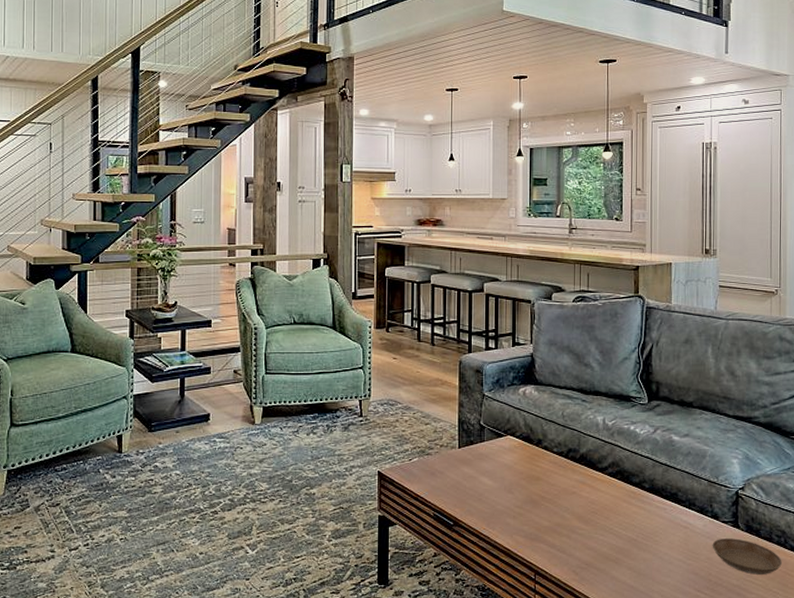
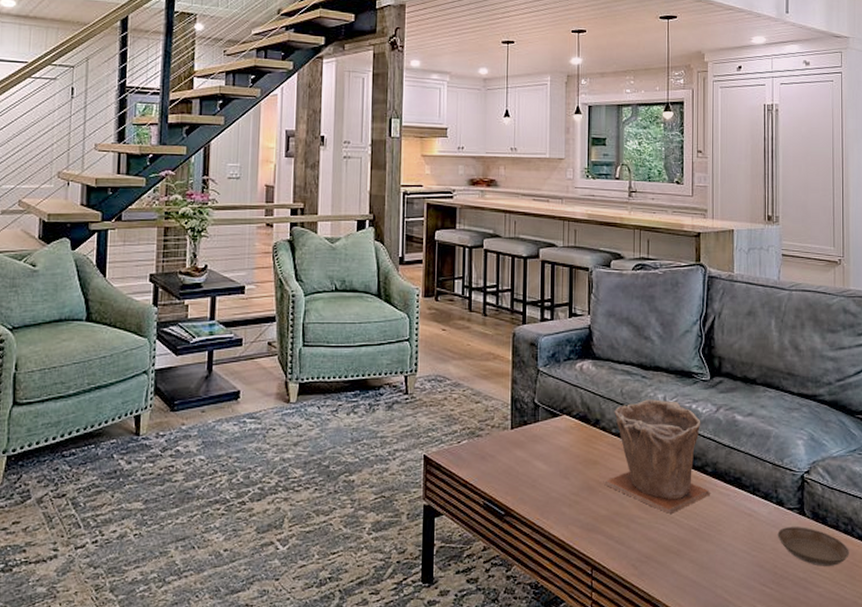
plant pot: none [546,421,648,526] -> present [604,399,711,515]

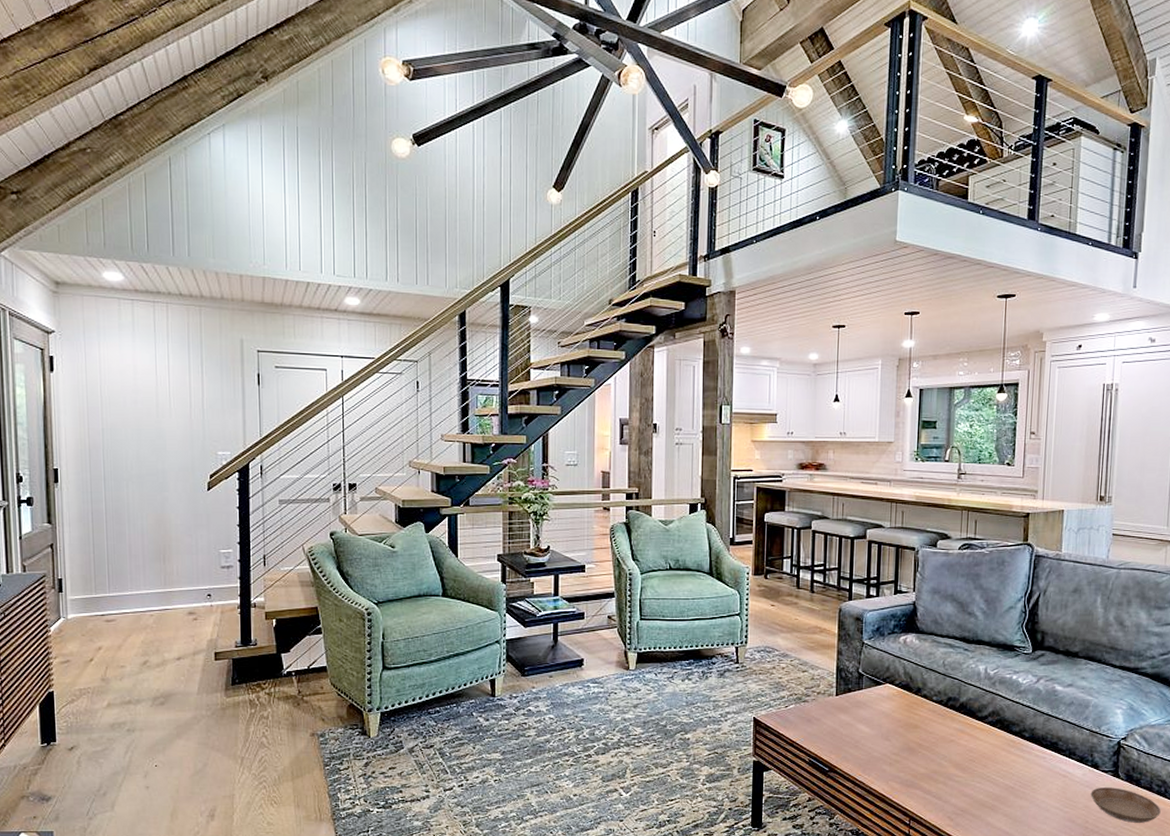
plant pot: present [604,399,711,515] -> none [924,670,1028,774]

